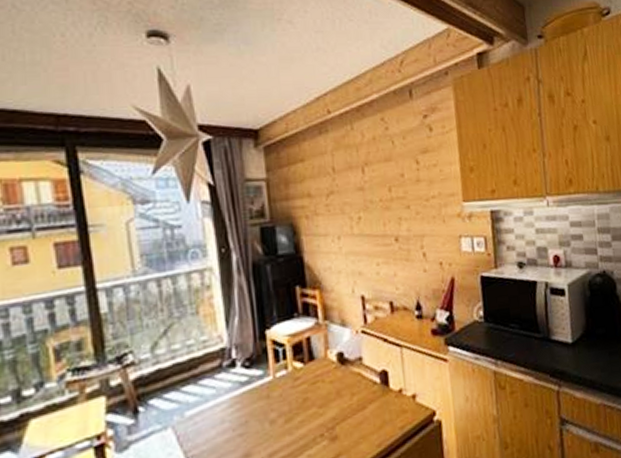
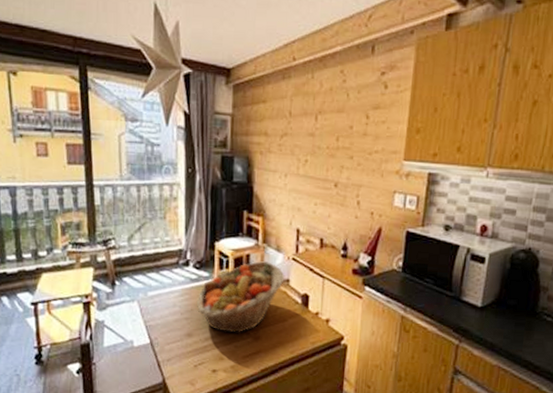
fruit basket: none [252,341,356,441] -> present [197,261,285,333]

